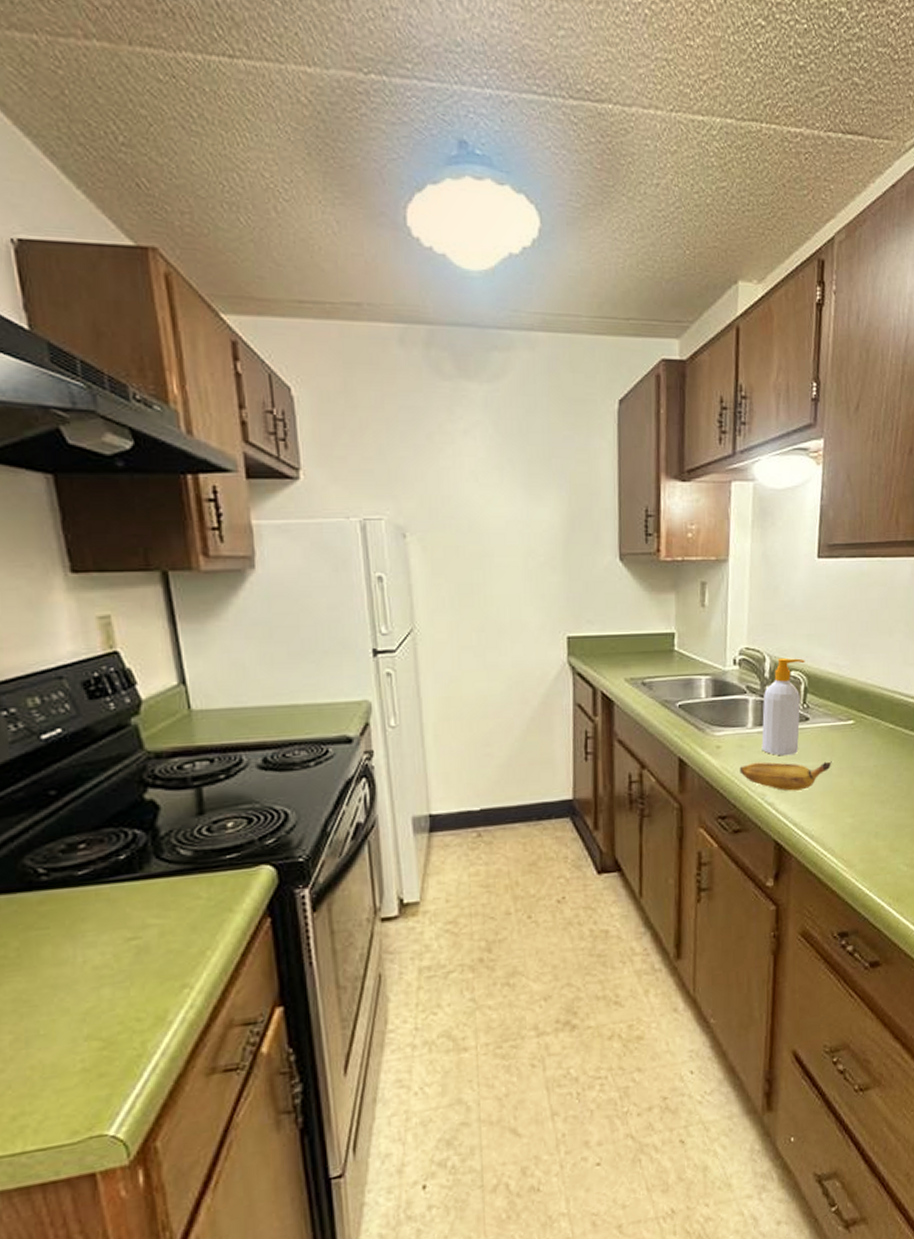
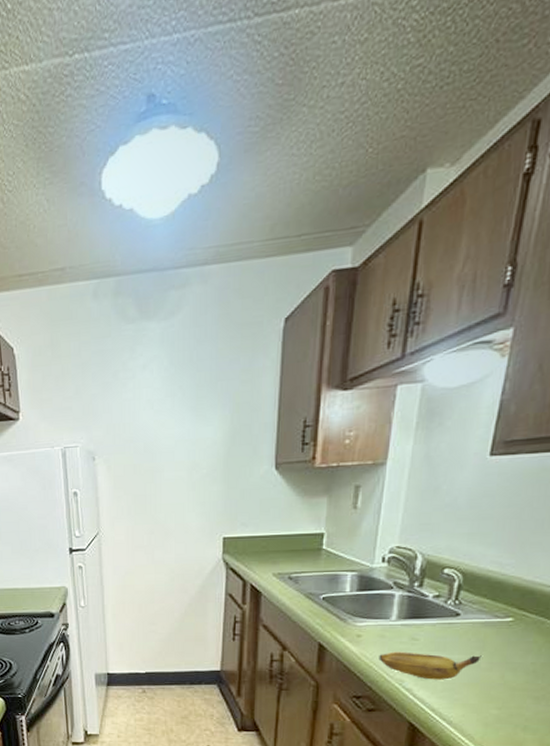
soap bottle: present [761,657,805,756] -> none [404,556,462,648]

